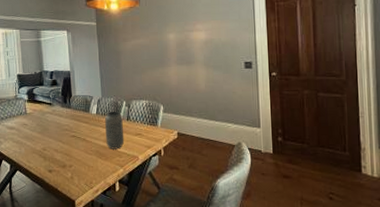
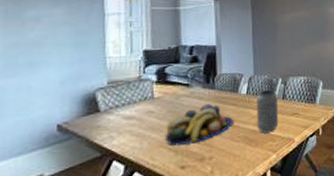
fruit bowl: none [36,121,86,154] -> present [164,104,233,146]

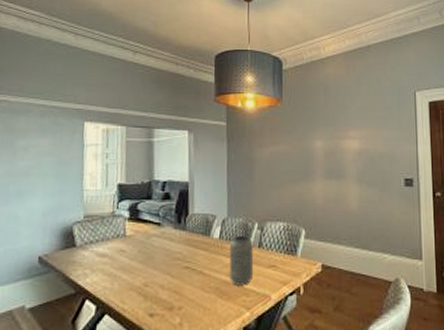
fruit bowl: present [164,104,233,146] -> none [134,247,204,291]

